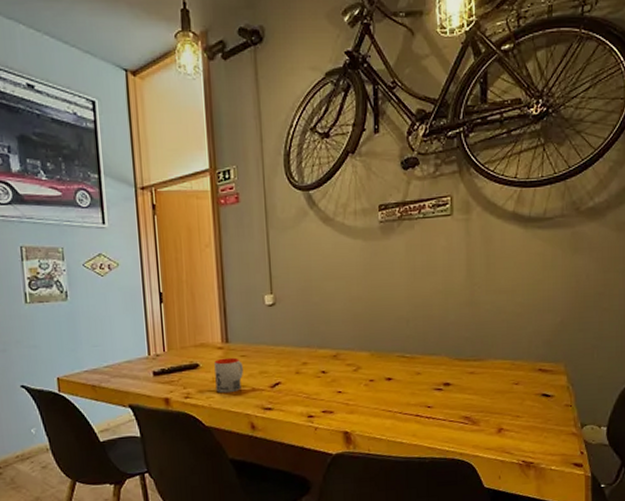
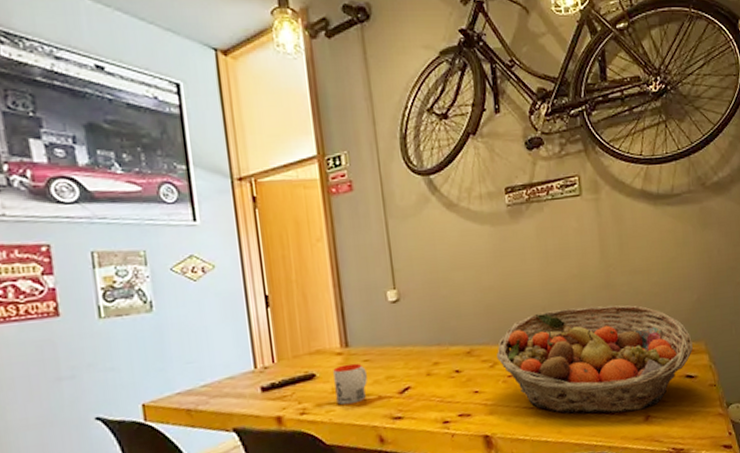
fruit basket: none [361,321,551,424] -> present [497,305,693,414]

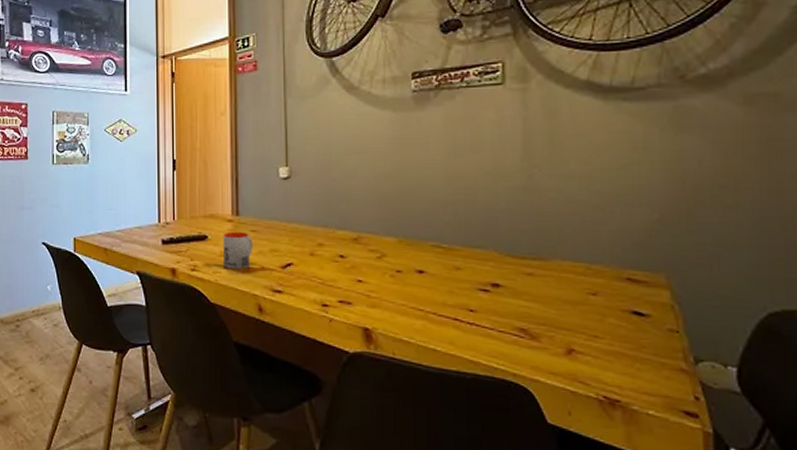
fruit basket: present [497,305,693,414] -> none [386,208,646,341]

